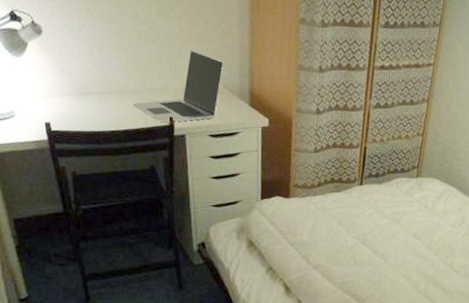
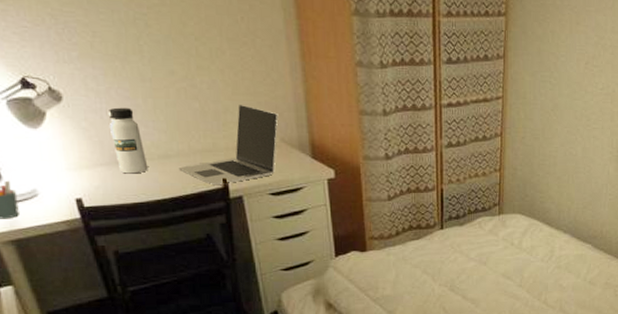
water bottle: none [78,44,107,105] -> present [108,107,148,174]

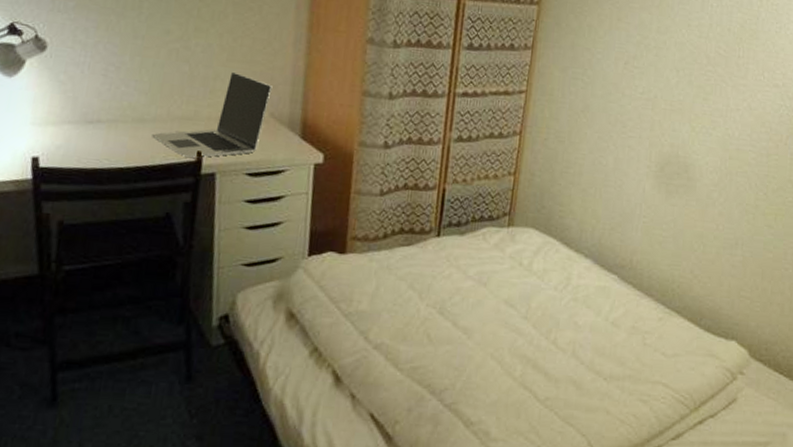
water bottle: present [108,107,148,174] -> none [87,62,120,136]

